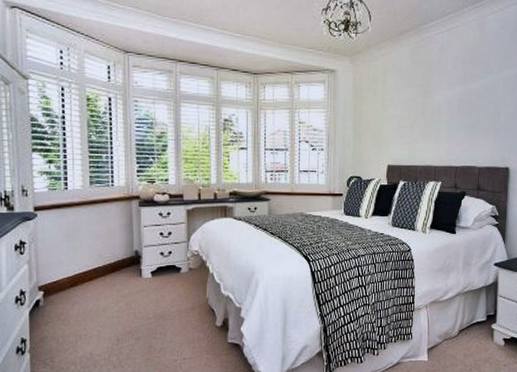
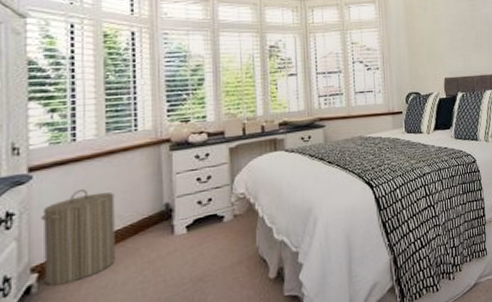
laundry hamper: none [44,230,98,303] -> present [40,189,115,286]

